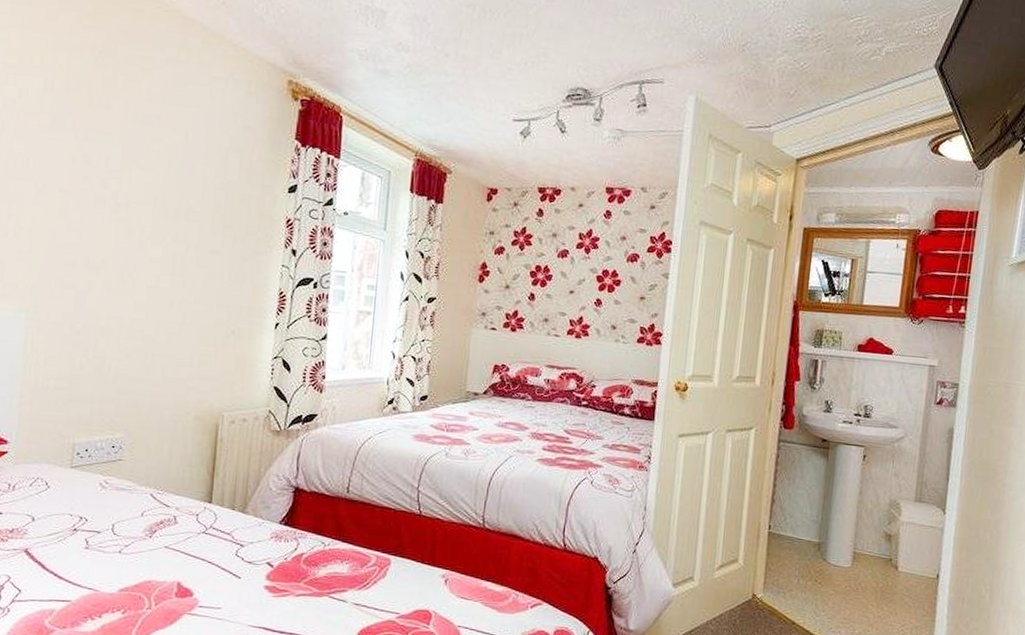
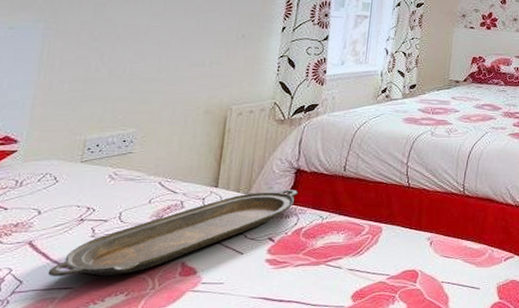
serving tray: none [45,510,297,591] -> present [47,190,298,277]

